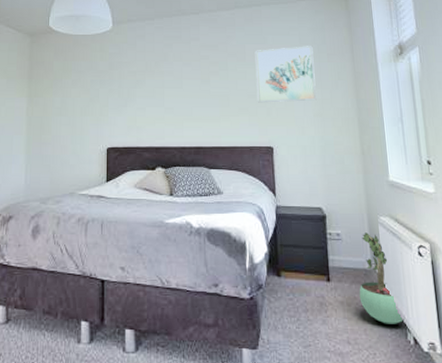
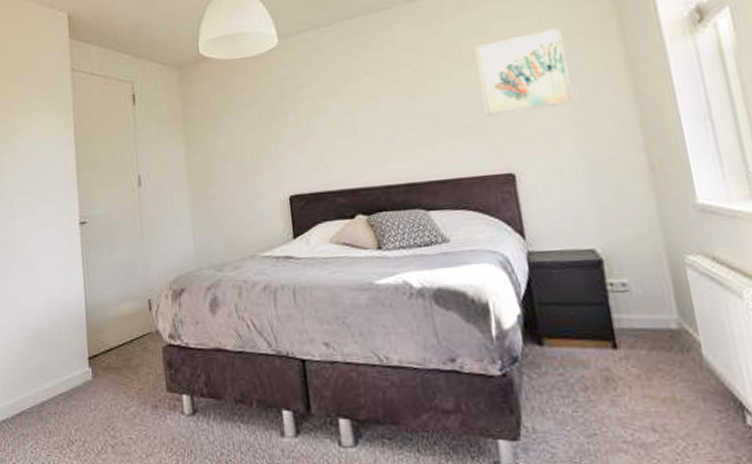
potted plant: present [359,233,405,324] -> none [661,279,740,404]

